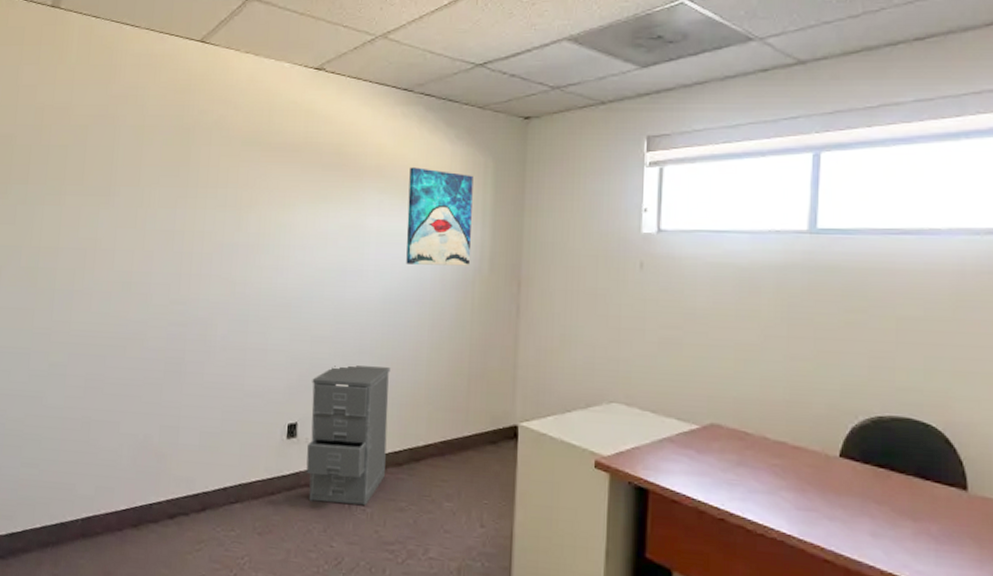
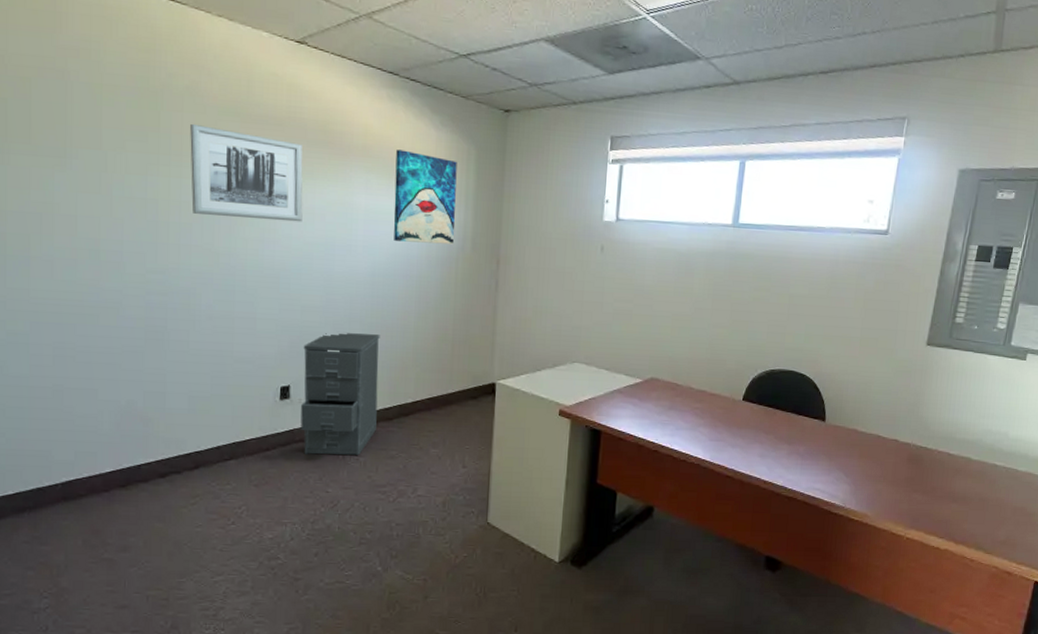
wall art: none [213,155,318,248] -> present [190,123,303,222]

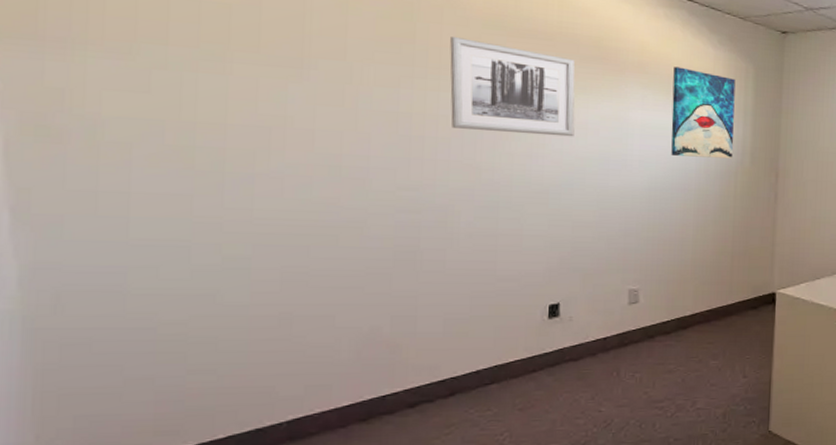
filing cabinet: present [300,333,380,456] -> none [571,248,657,373]

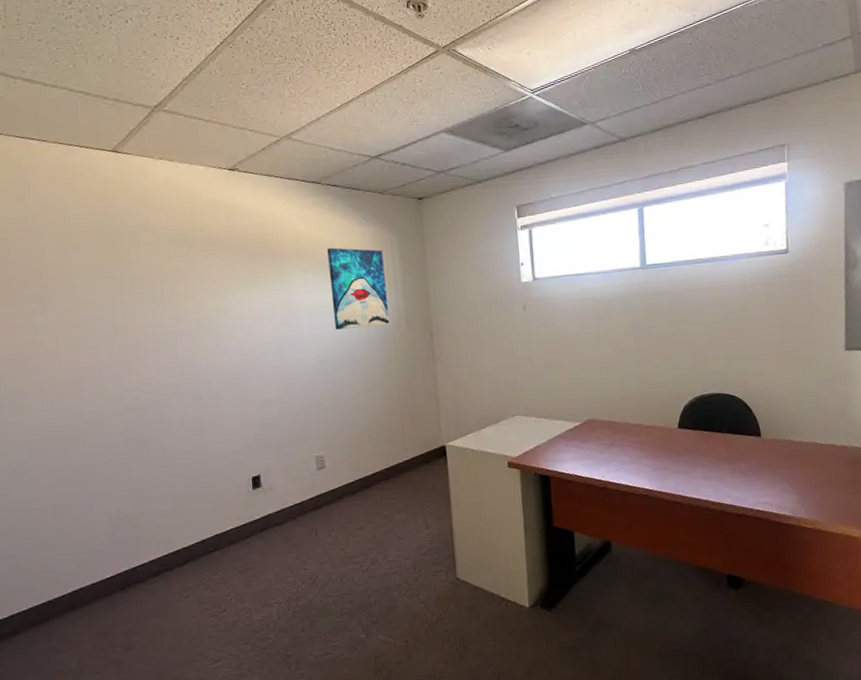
wall art: present [450,36,575,137] -> none [146,254,253,333]

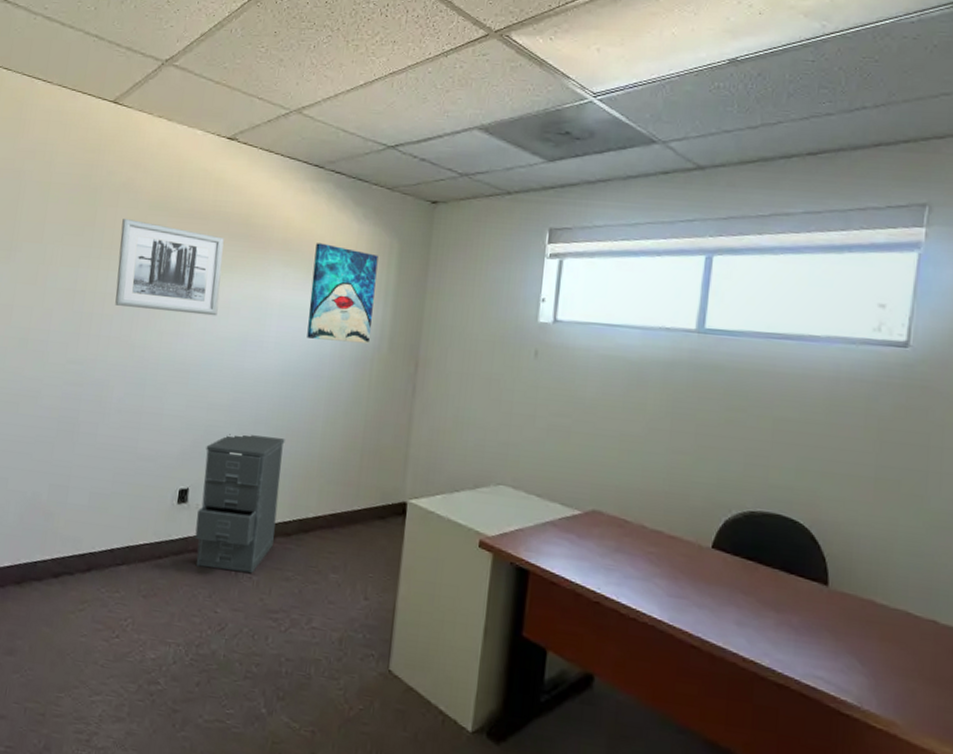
wall art: none [146,254,253,333] -> present [115,218,224,316]
filing cabinet: none [267,416,343,536] -> present [195,434,285,574]

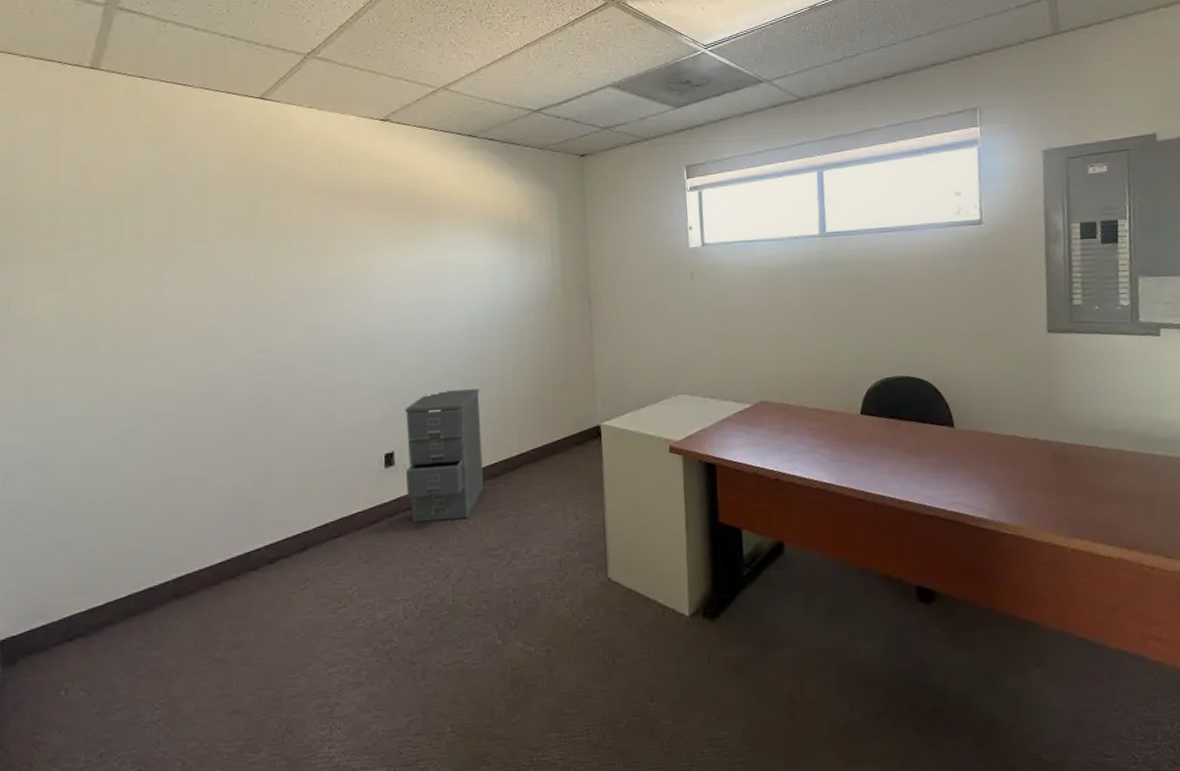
wall art: present [115,218,224,316] -> none [287,207,396,291]
wall art: present [307,243,379,344] -> none [481,205,544,293]

